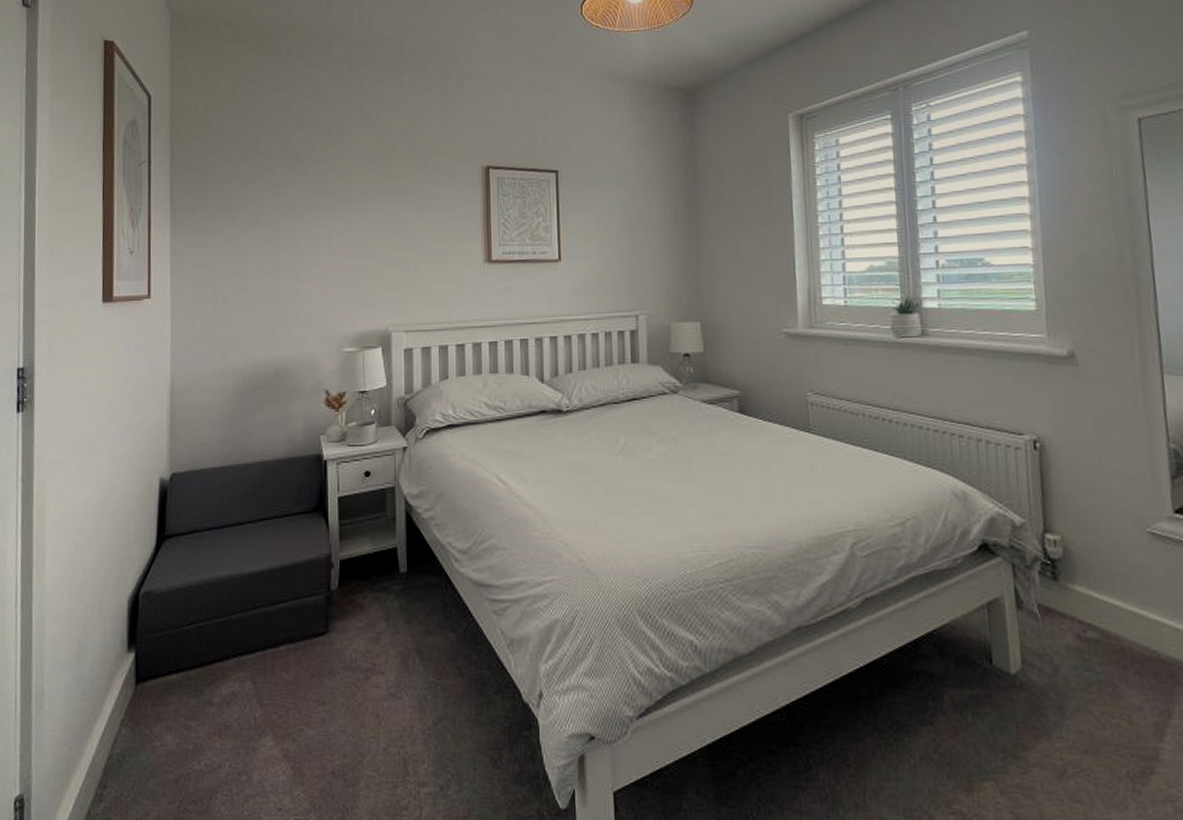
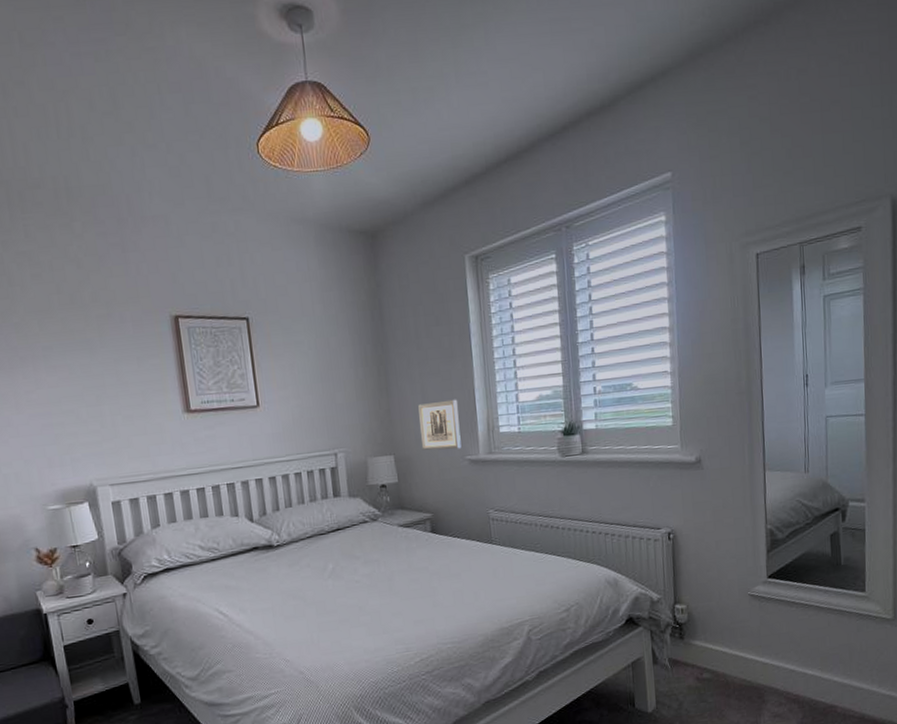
wall art: none [730,265,777,320] -> present [418,399,462,450]

